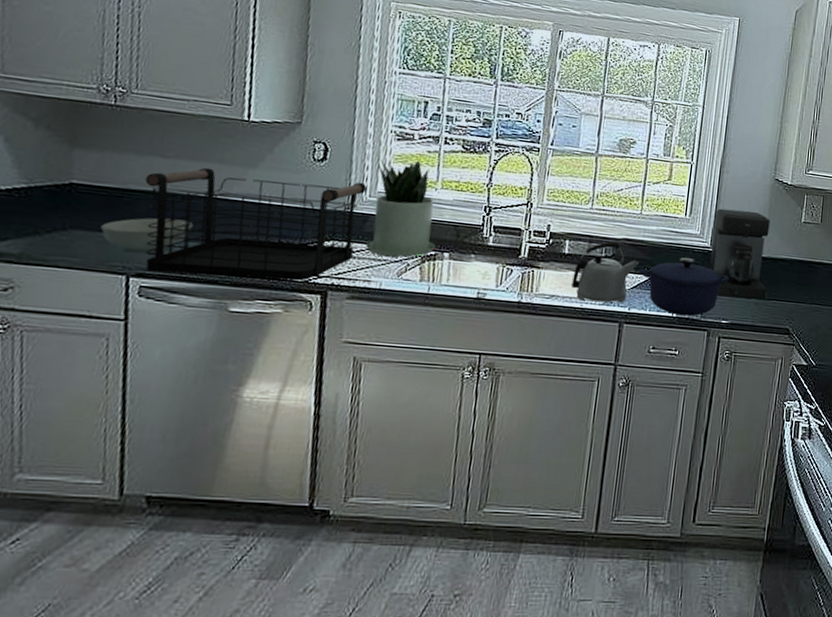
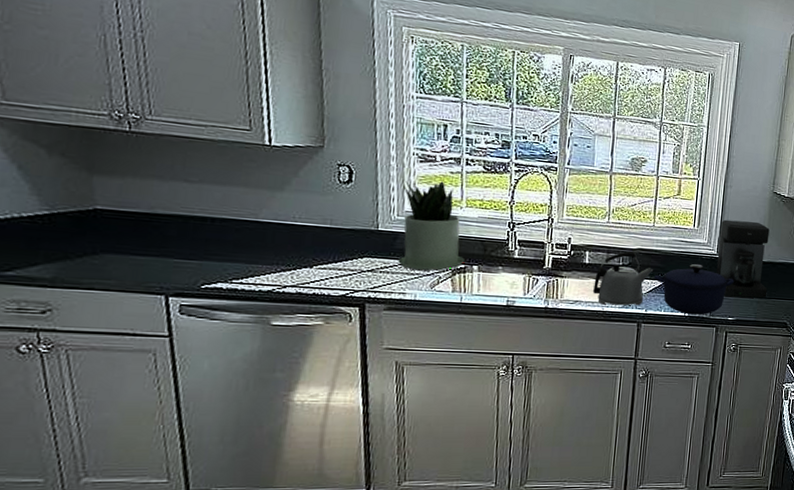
bowl: present [100,217,193,254] -> none [132,240,226,275]
dish rack: present [145,167,368,282] -> none [171,191,395,296]

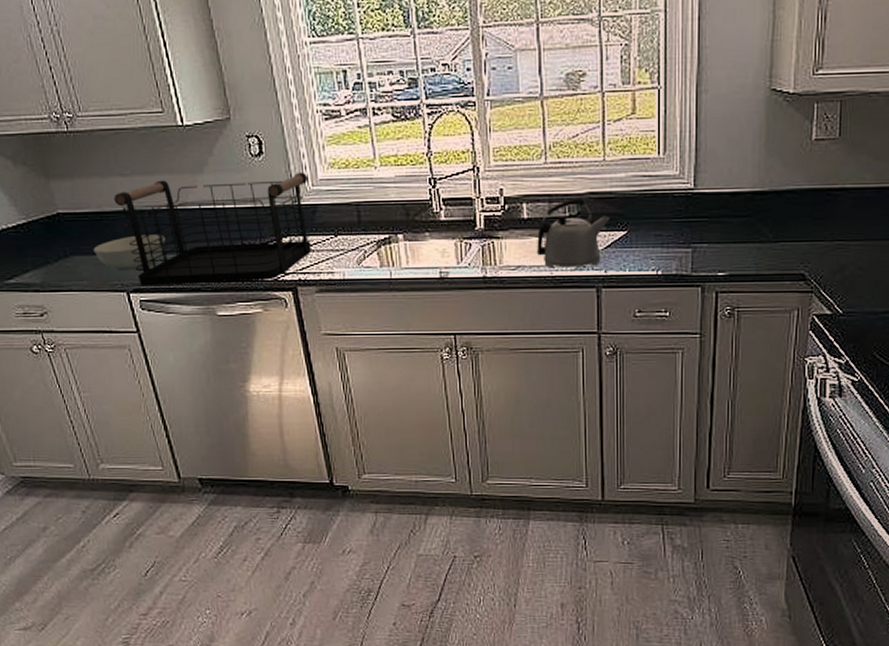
bowl: none [132,240,226,275] -> present [93,234,166,271]
dish rack: none [171,191,395,296] -> present [114,172,311,287]
planter: present [398,180,465,271] -> none [311,139,388,245]
cooking pot: present [654,264,734,315] -> none [612,205,722,273]
coffee maker: present [716,219,770,298] -> none [695,136,772,245]

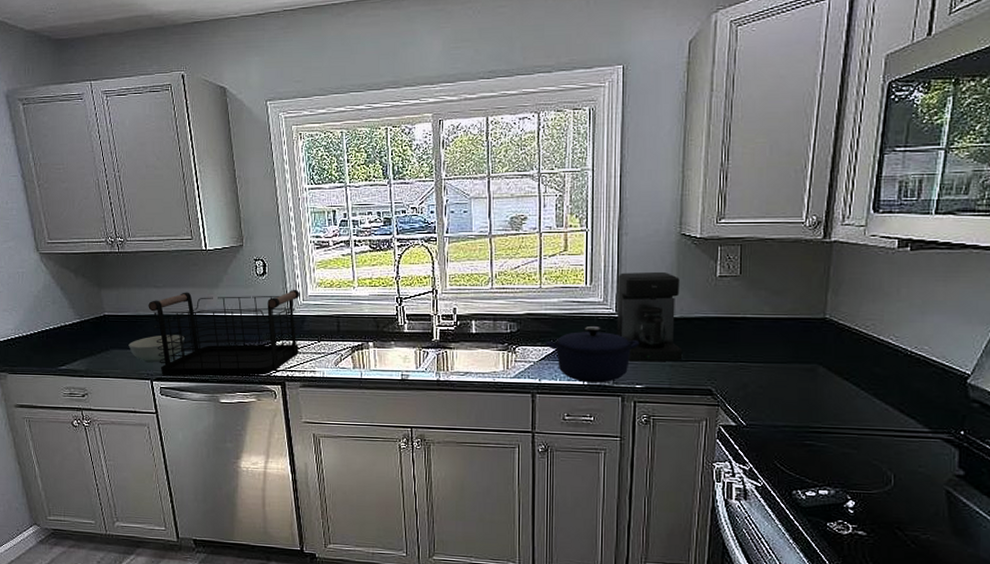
kettle: present [536,196,610,268] -> none [482,316,545,376]
cooking pot: none [612,205,722,273] -> present [546,326,640,383]
coffee maker: none [695,136,772,245] -> present [616,271,683,362]

